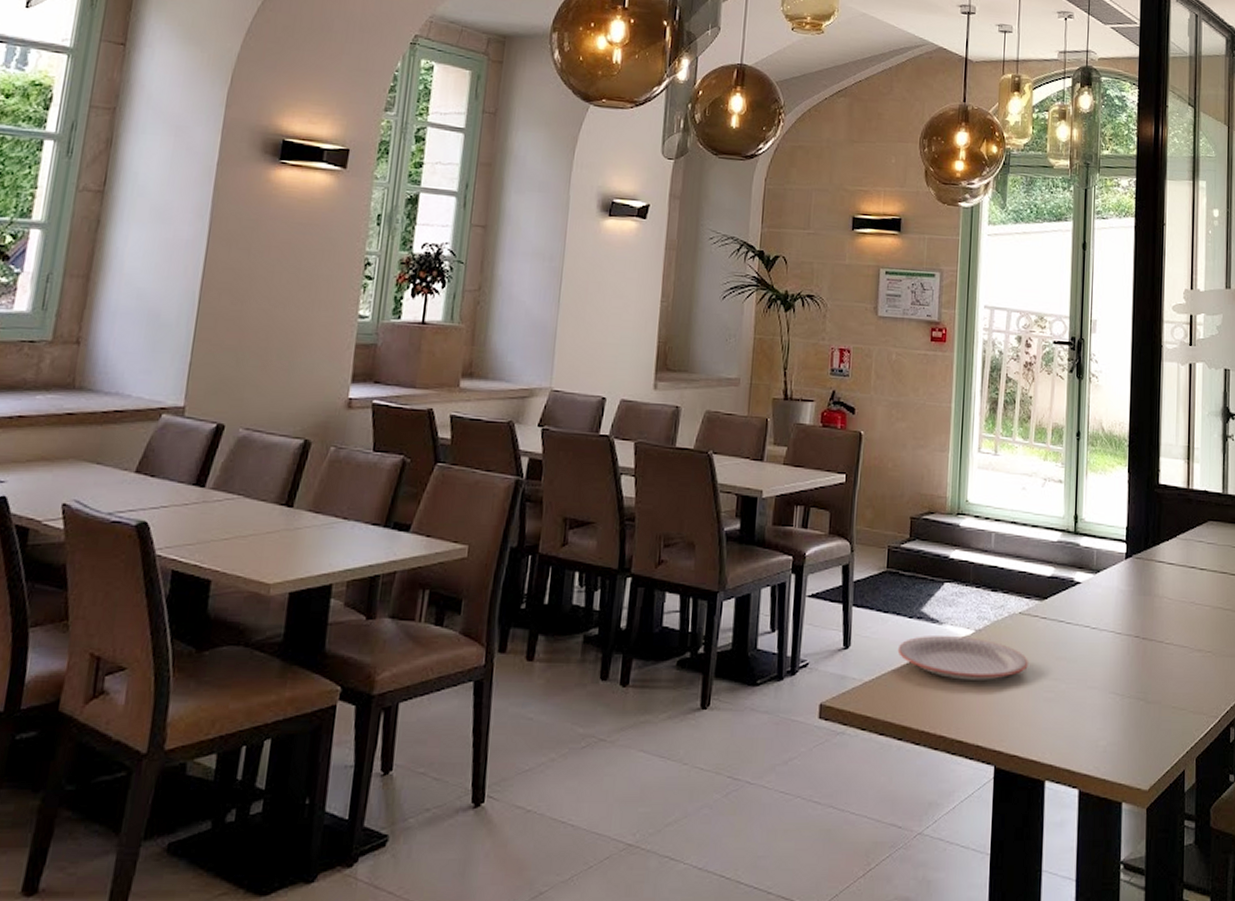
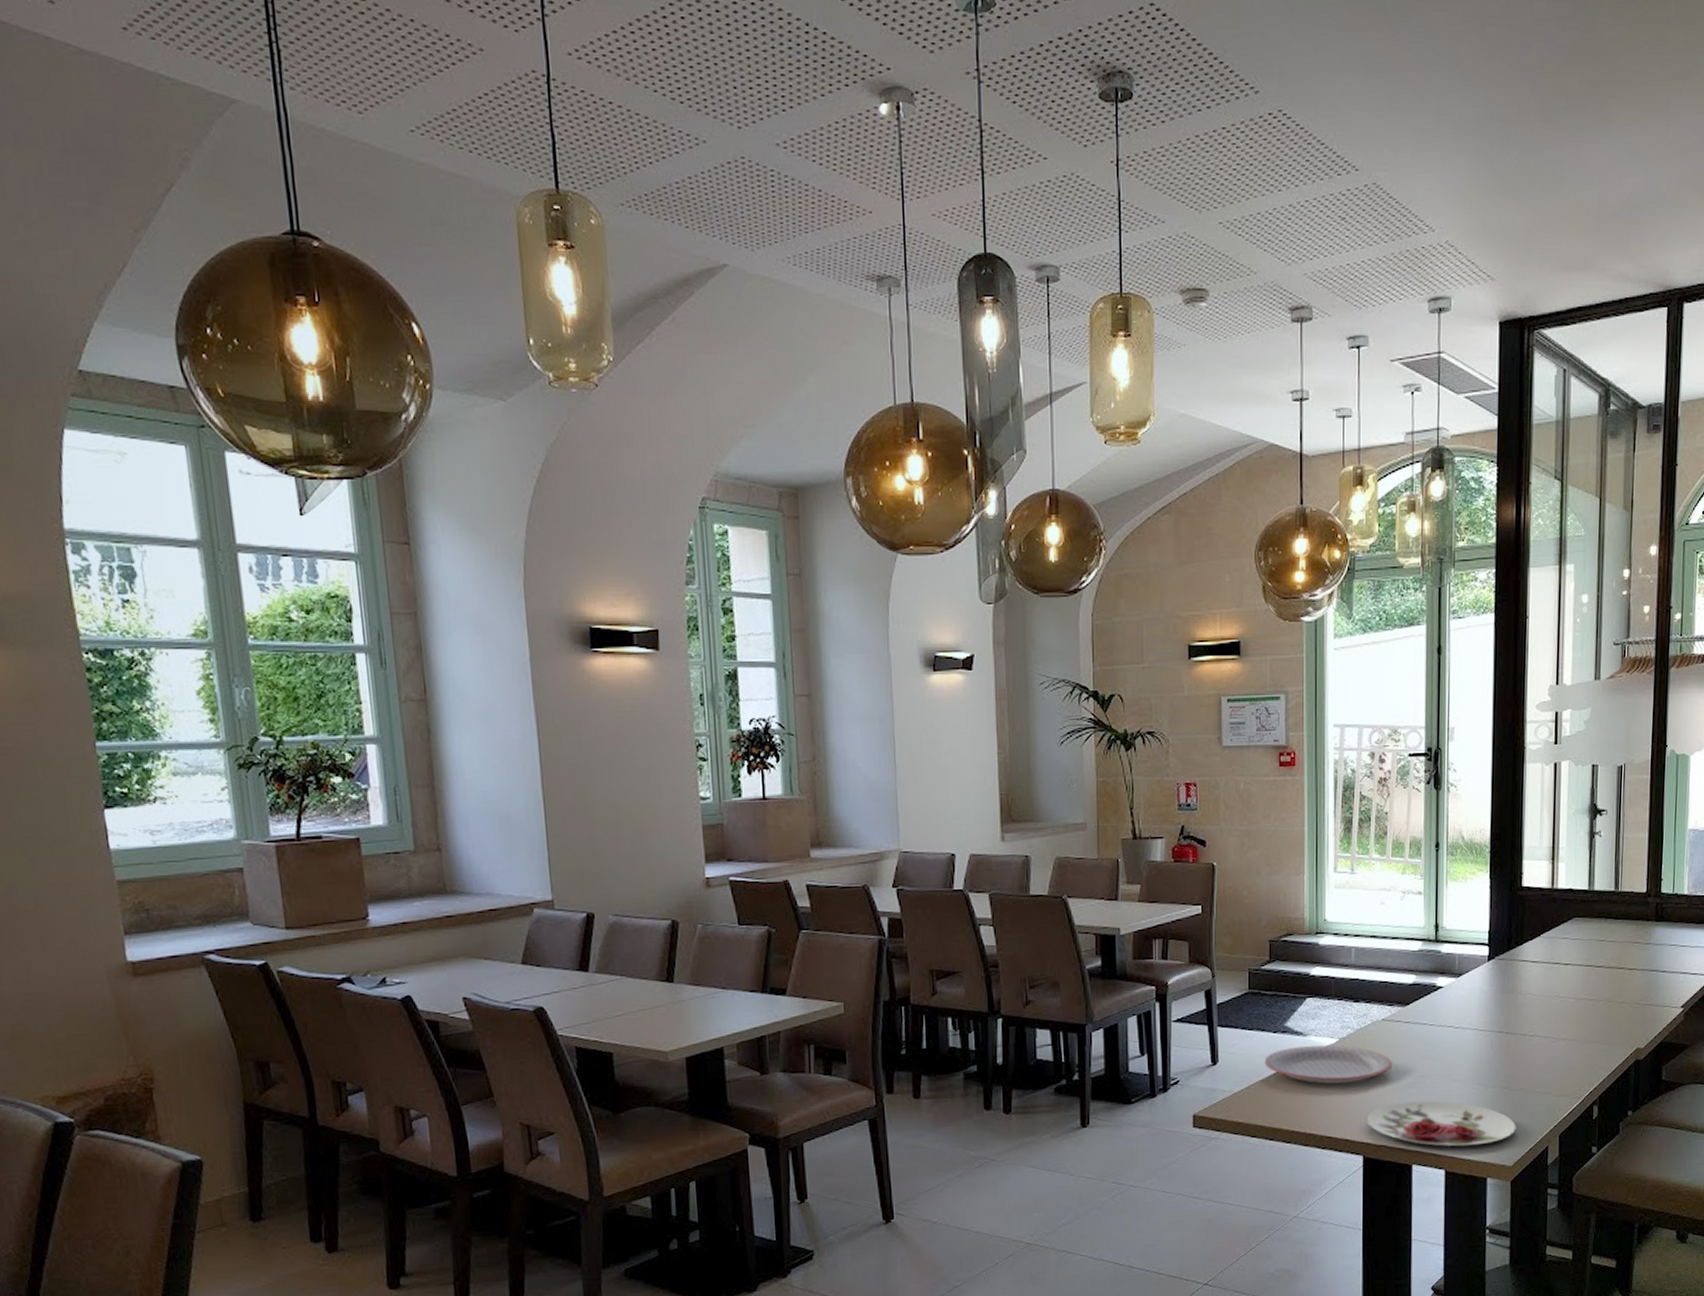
plate: none [1000,707,1152,763] -> present [1368,1100,1516,1147]

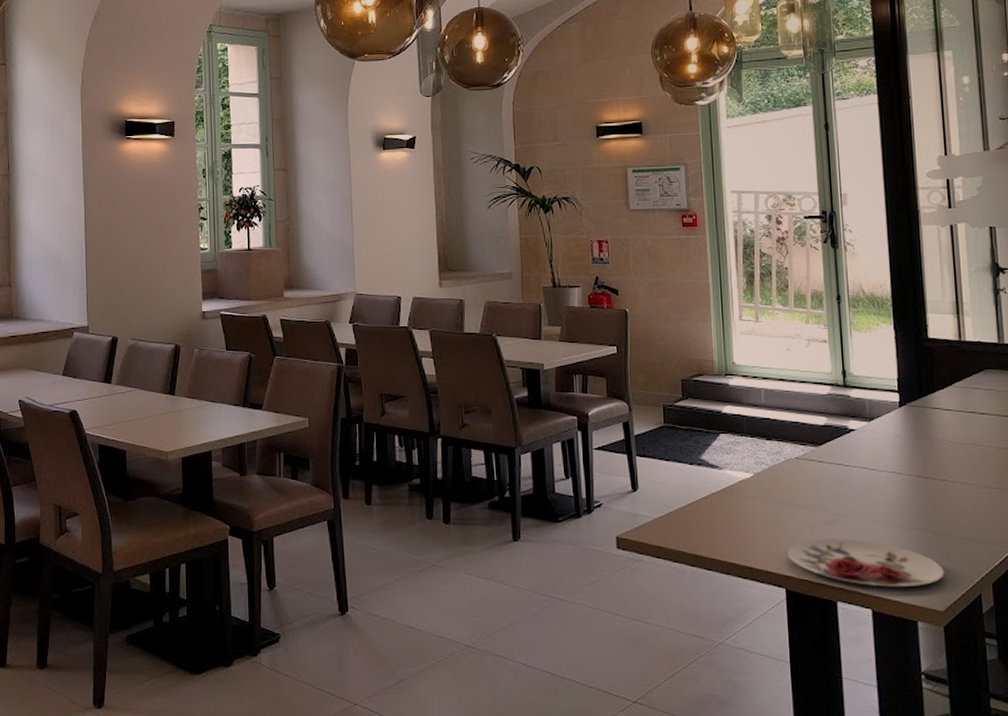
plate: present [1264,1045,1393,1084] -> none [682,479,810,516]

